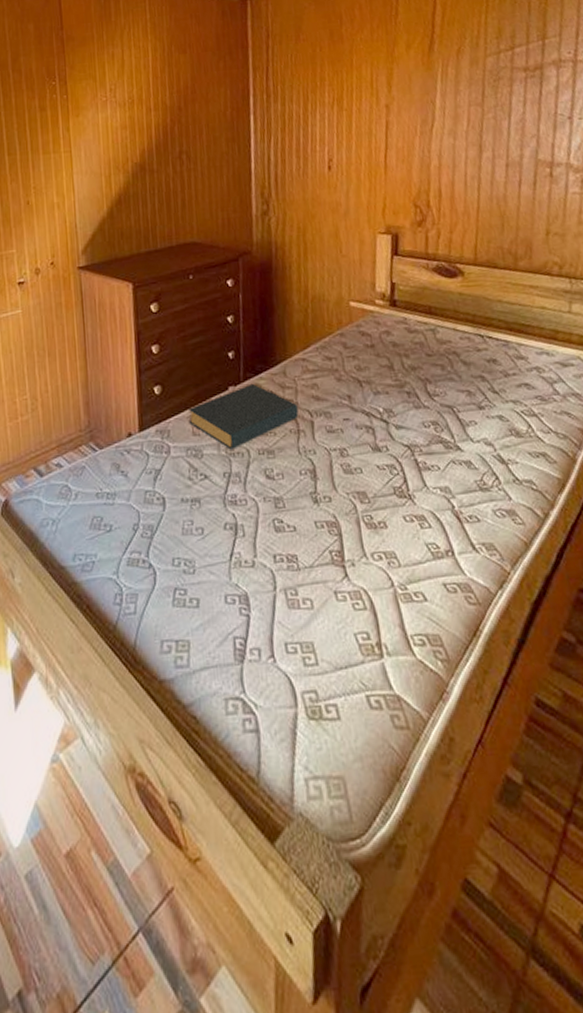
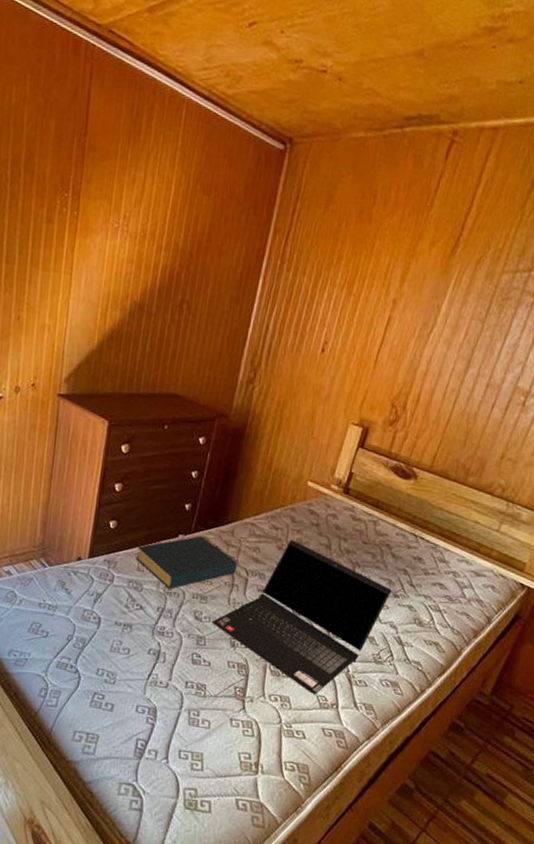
laptop computer: none [286,368,475,544] -> present [212,540,392,695]

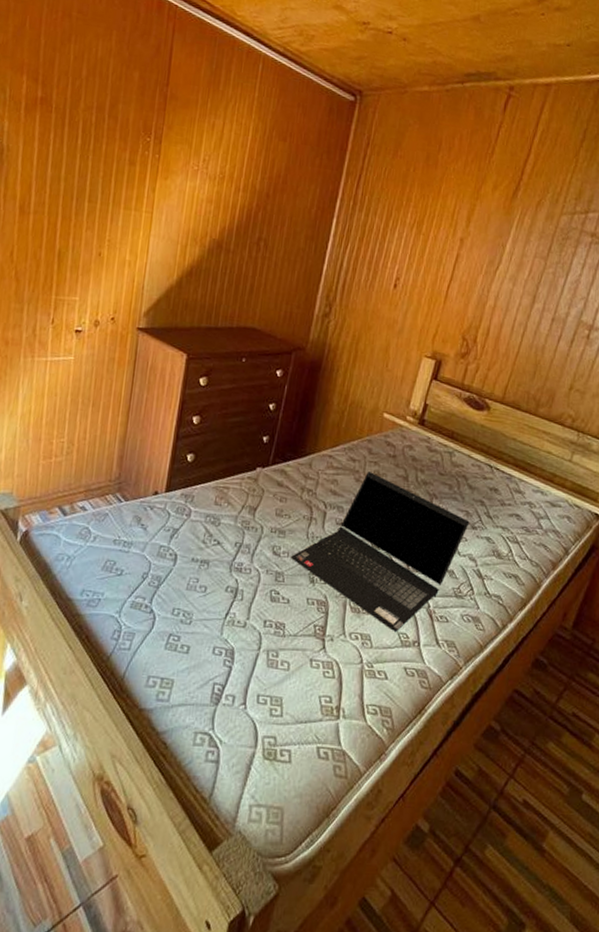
hardback book: present [136,535,237,589] -> none [213,468,316,524]

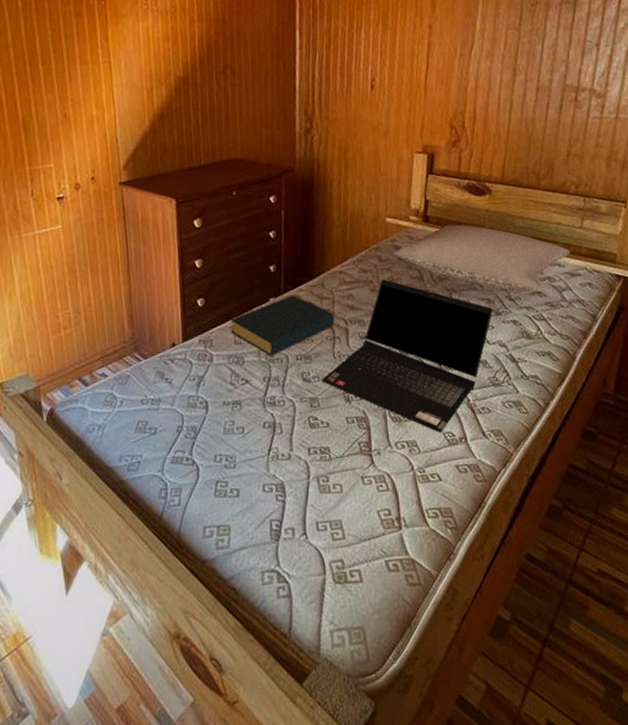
hardback book: none [213,468,316,524] -> present [231,295,335,356]
pillow: none [384,432,555,514] -> present [393,224,570,293]

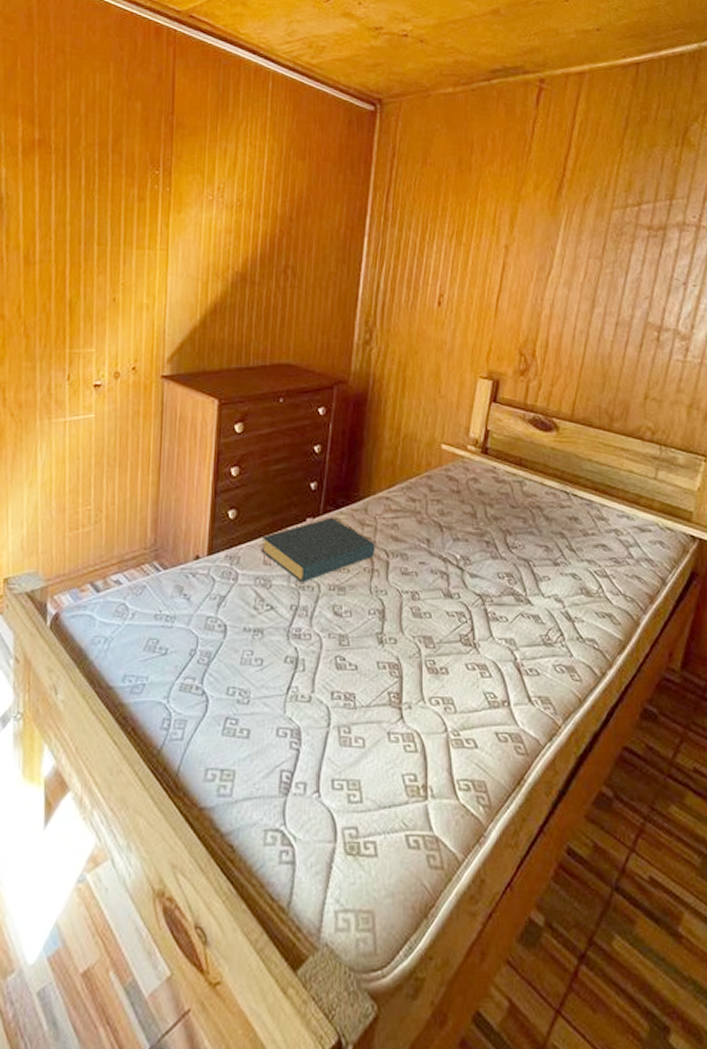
laptop computer: present [322,279,493,433] -> none [355,511,551,693]
pillow: present [393,224,570,293] -> none [446,460,641,544]

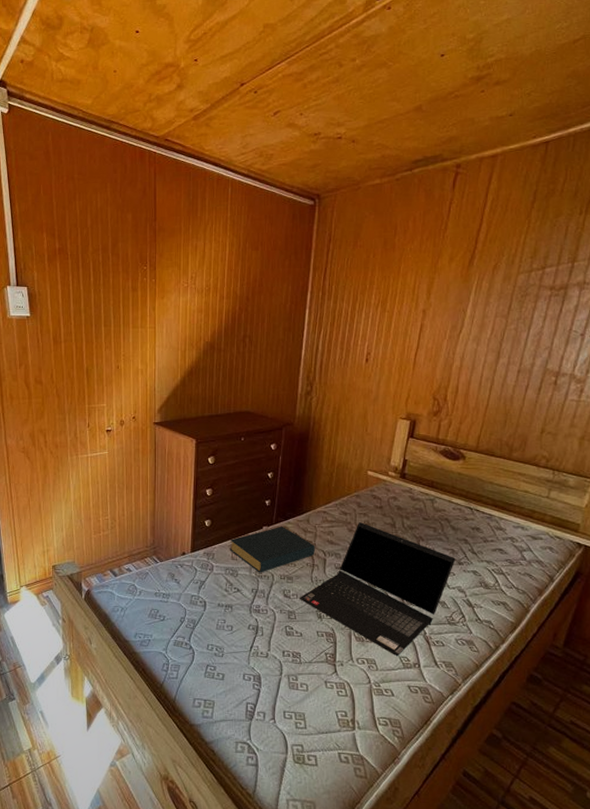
laptop computer: none [355,511,551,693] -> present [300,522,456,657]

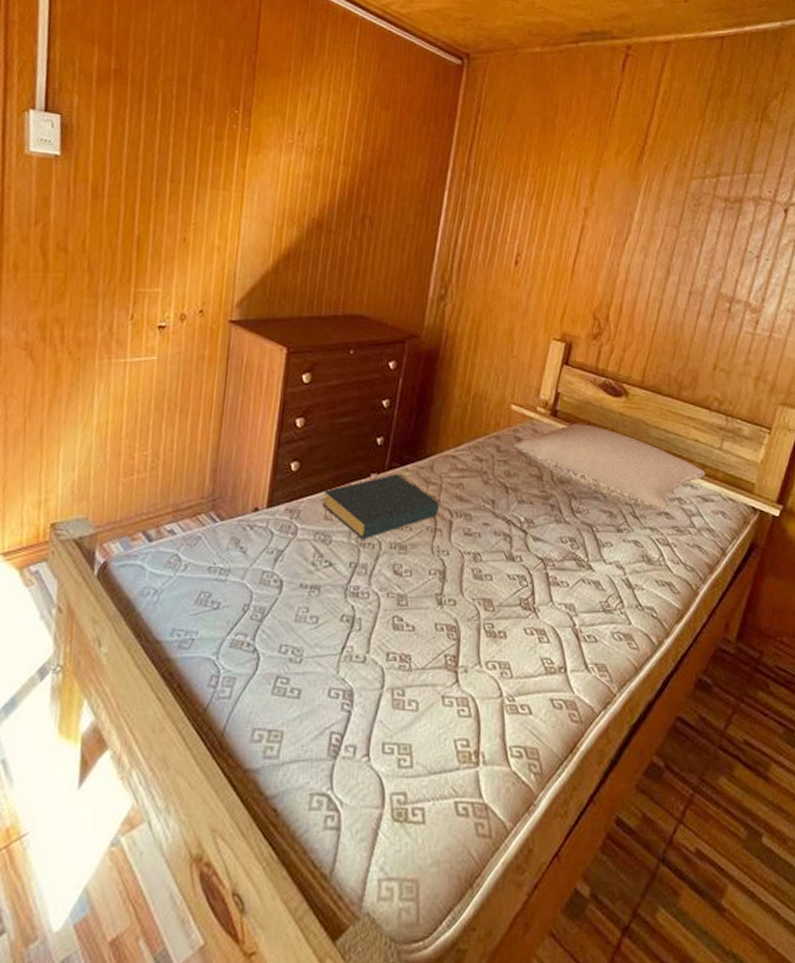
laptop computer: present [300,522,456,657] -> none [414,472,614,658]
pillow: none [371,483,534,549] -> present [513,423,705,512]

